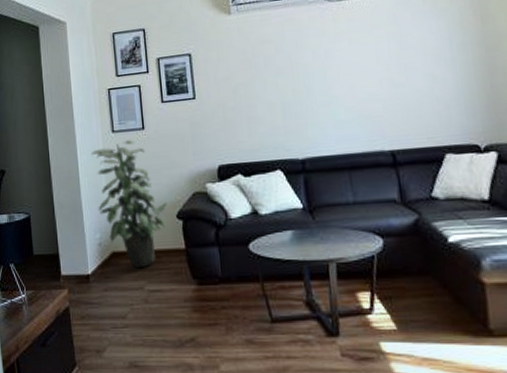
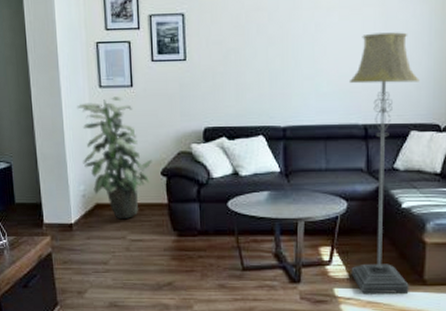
floor lamp: none [367,50,473,349] -> present [348,32,420,294]

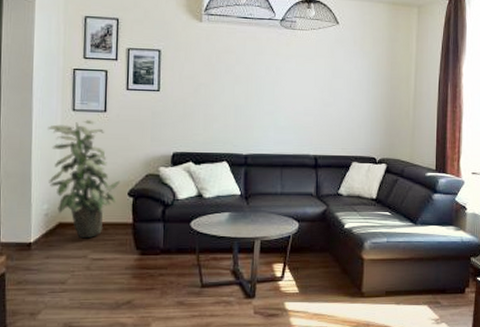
floor lamp: present [348,32,420,294] -> none [300,79,360,307]

